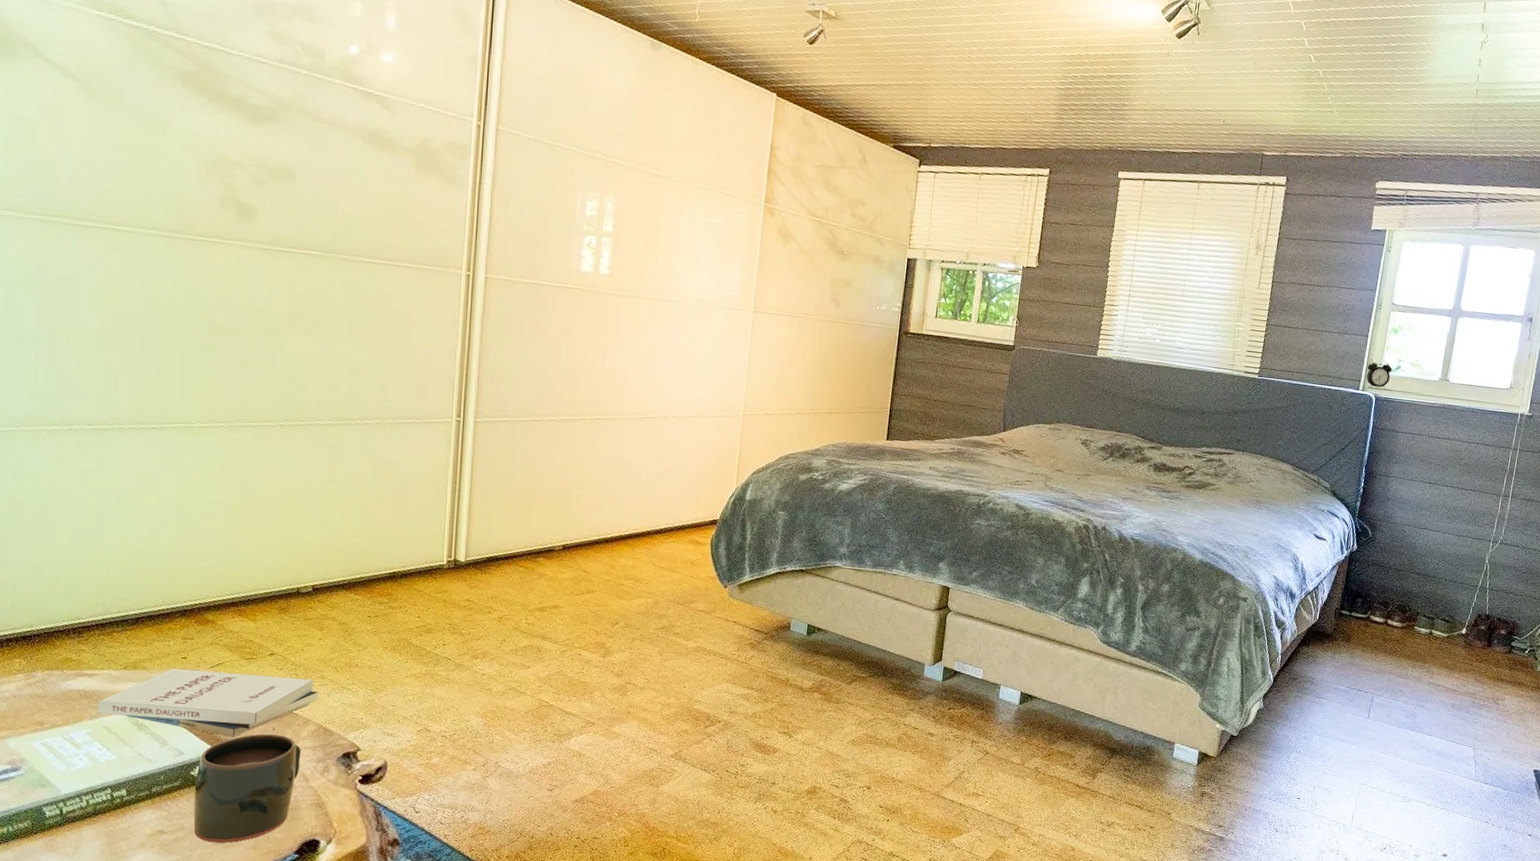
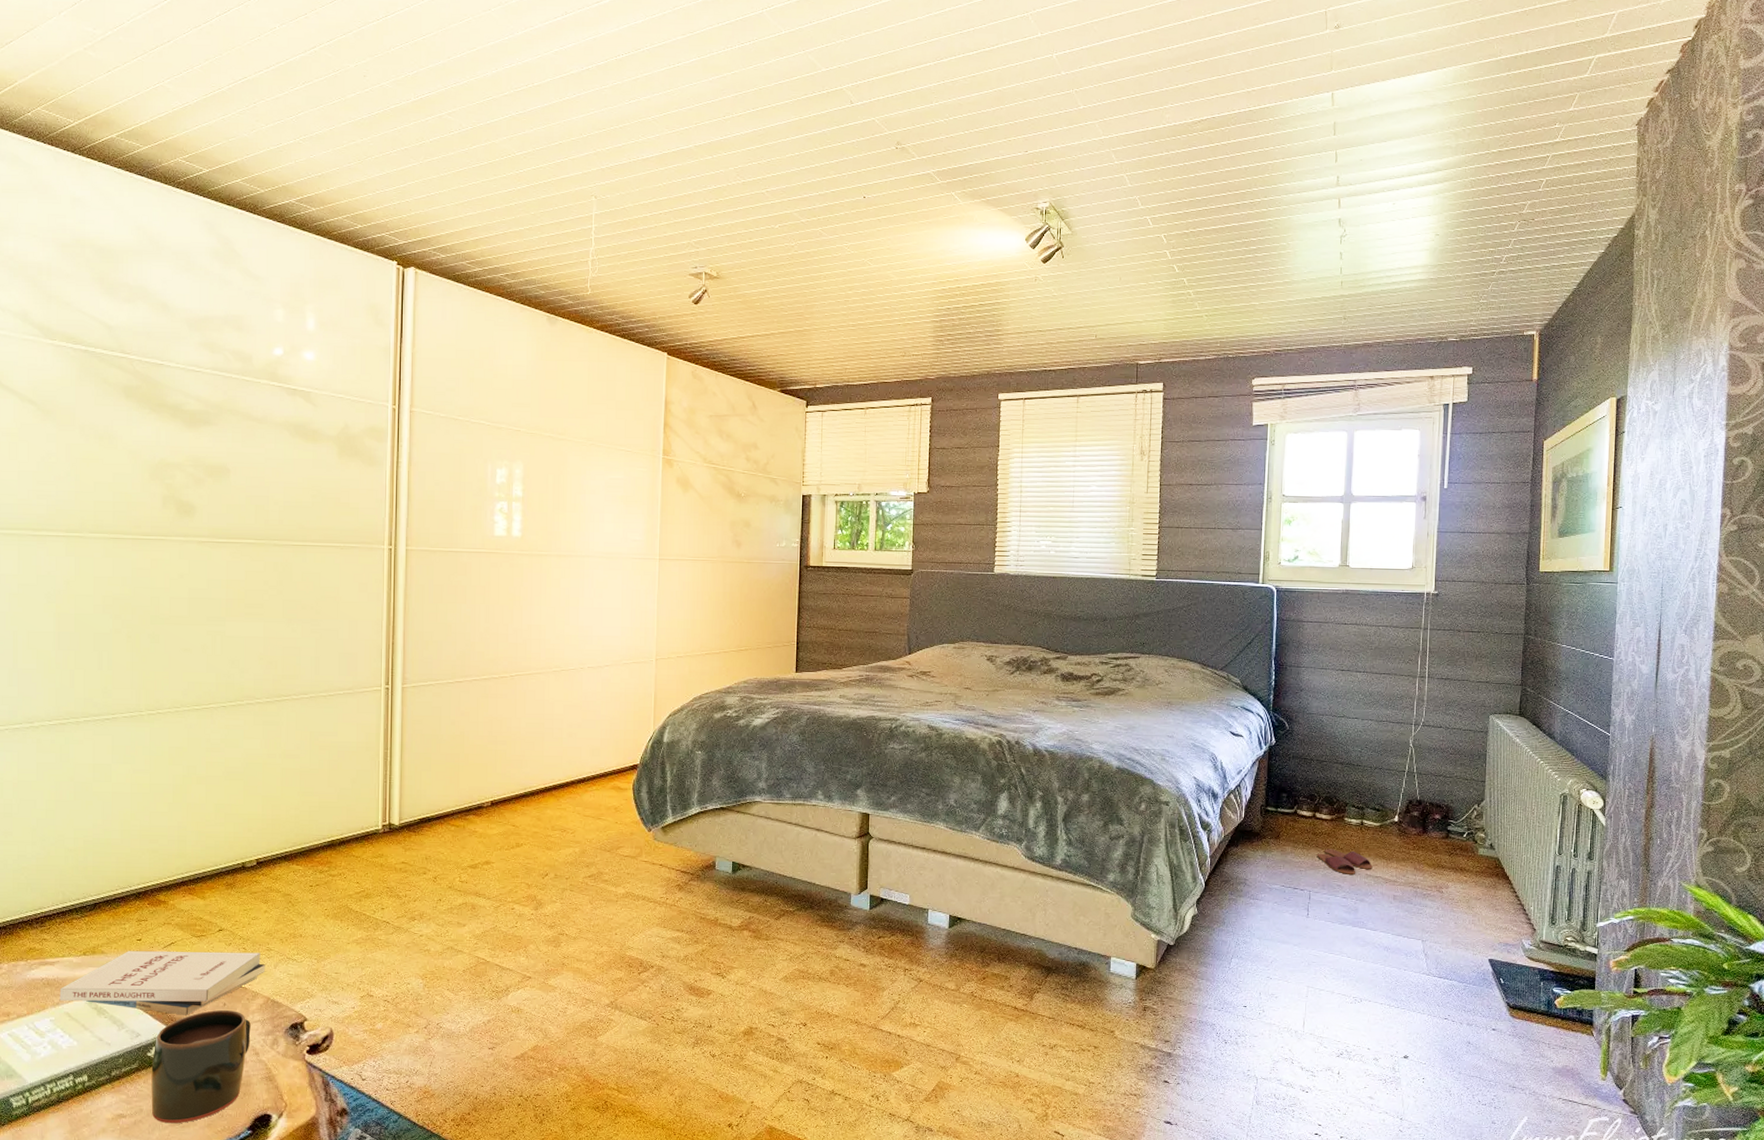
alarm clock: present [1366,360,1392,391] -> none [1264,553,1292,581]
slippers: none [1383,655,1436,681] -> present [1316,849,1373,875]

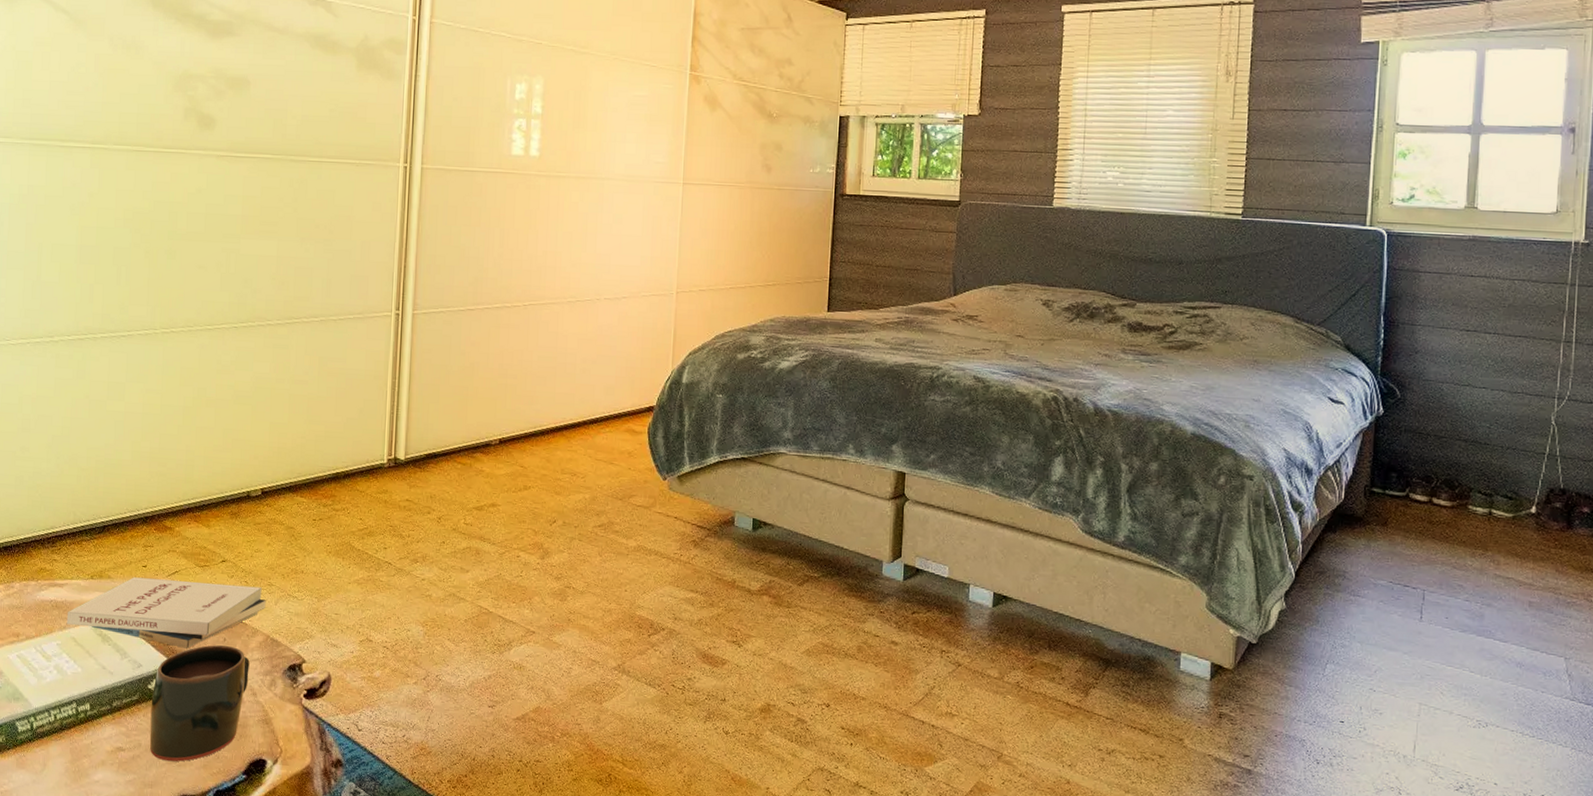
slippers: present [1316,849,1373,875] -> none [1433,541,1503,574]

